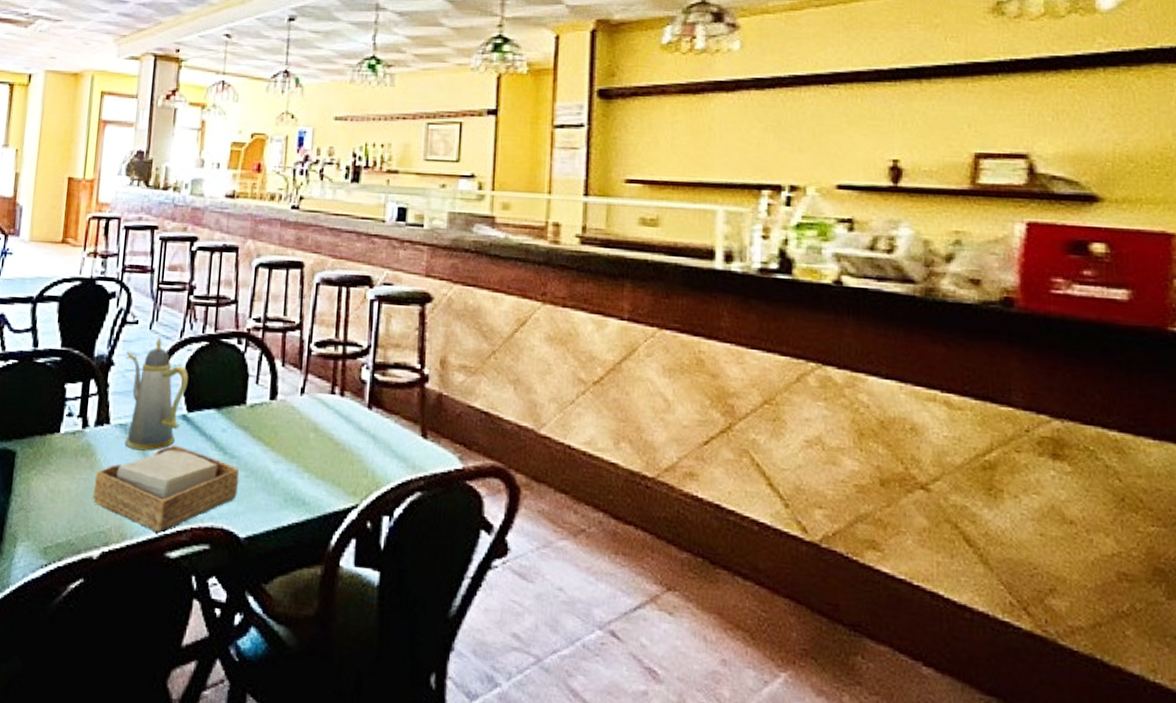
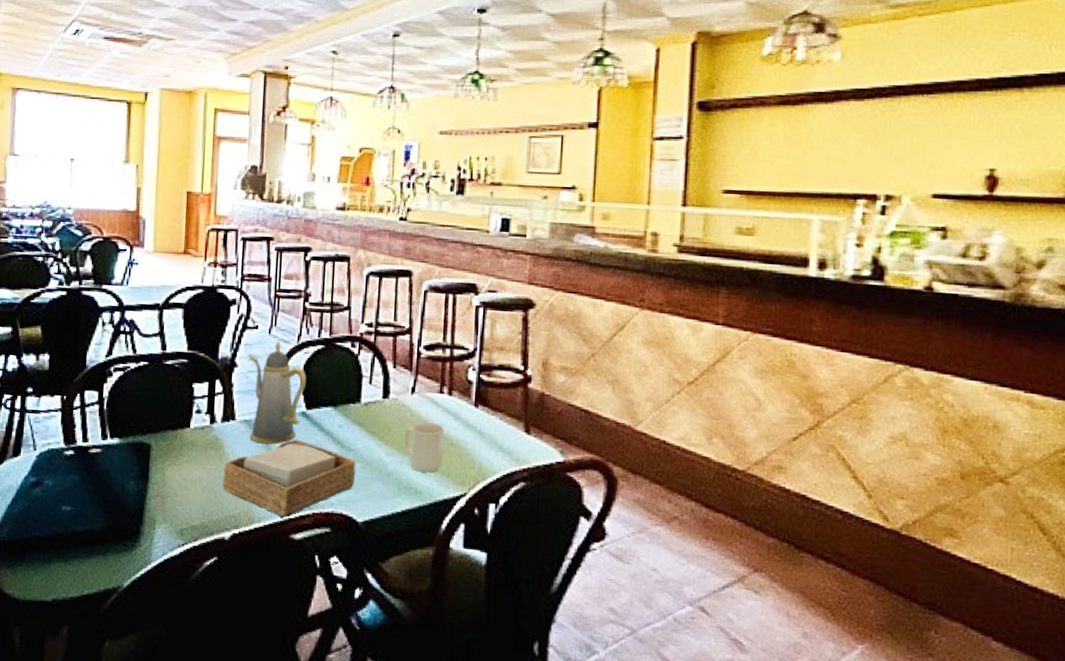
cup: none [292,426,336,482] -> present [404,422,445,473]

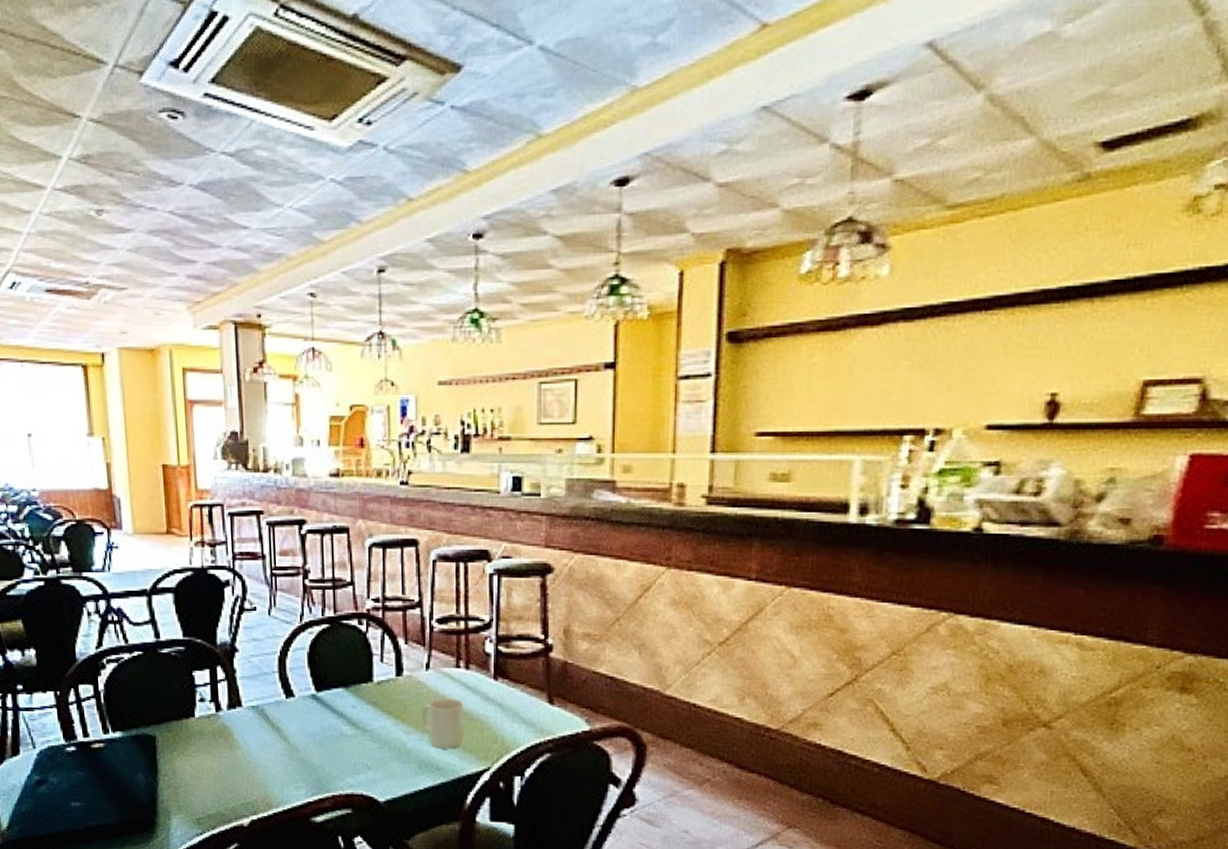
napkin holder: present [222,439,356,518] -> none [235,722,374,801]
coffee pot: present [248,341,307,444] -> none [248,622,314,729]

